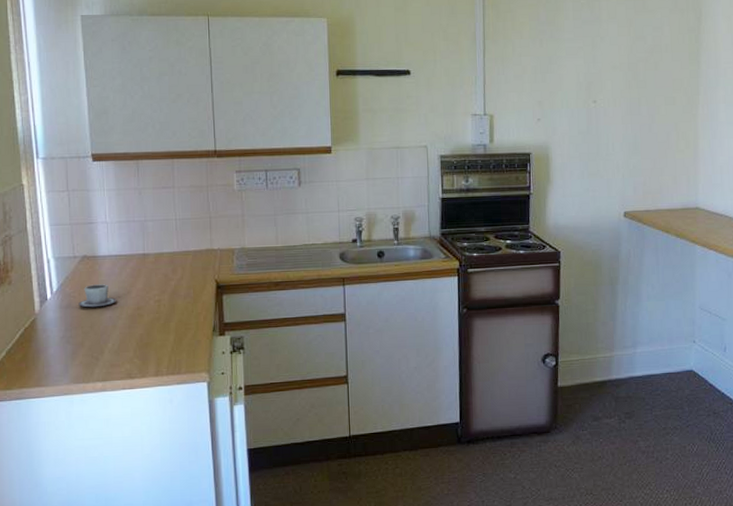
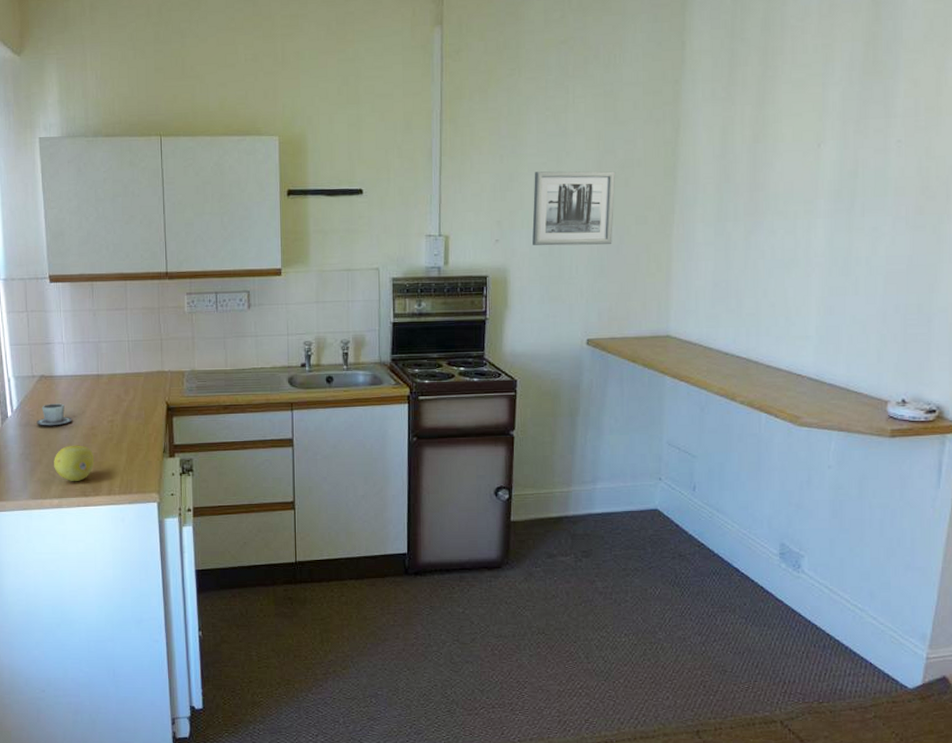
fruit: none [97,326,141,364] -> present [54,445,94,482]
wall art: none [571,55,646,125] -> present [532,171,616,246]

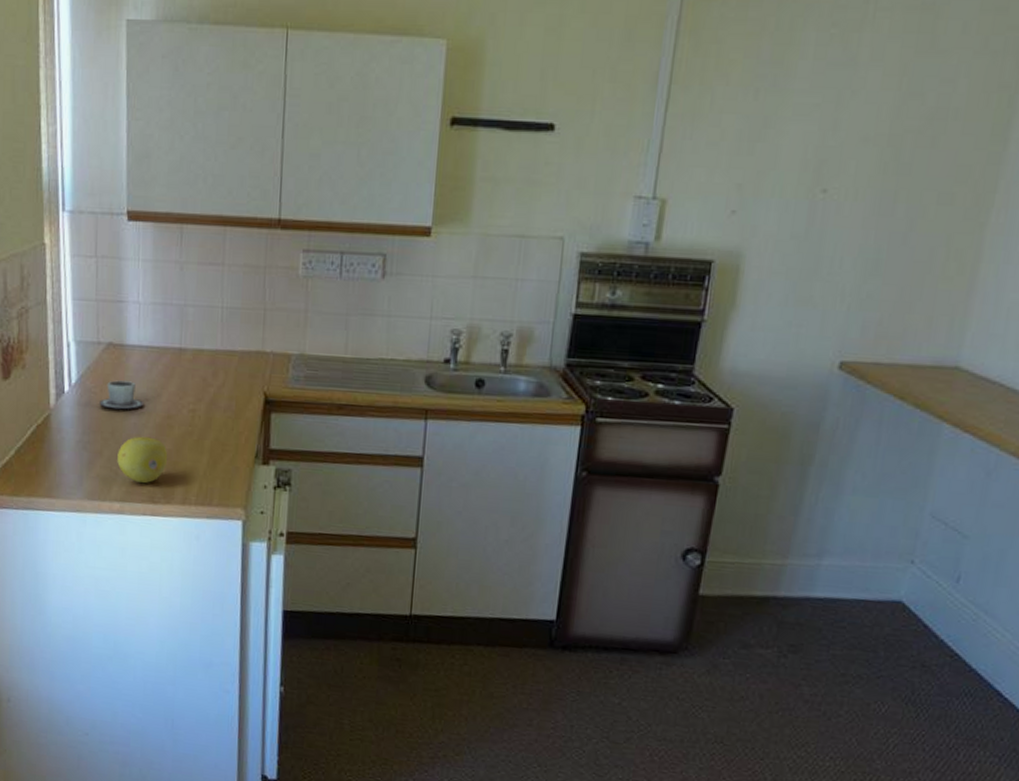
wall art: present [532,171,616,246] -> none [783,117,920,230]

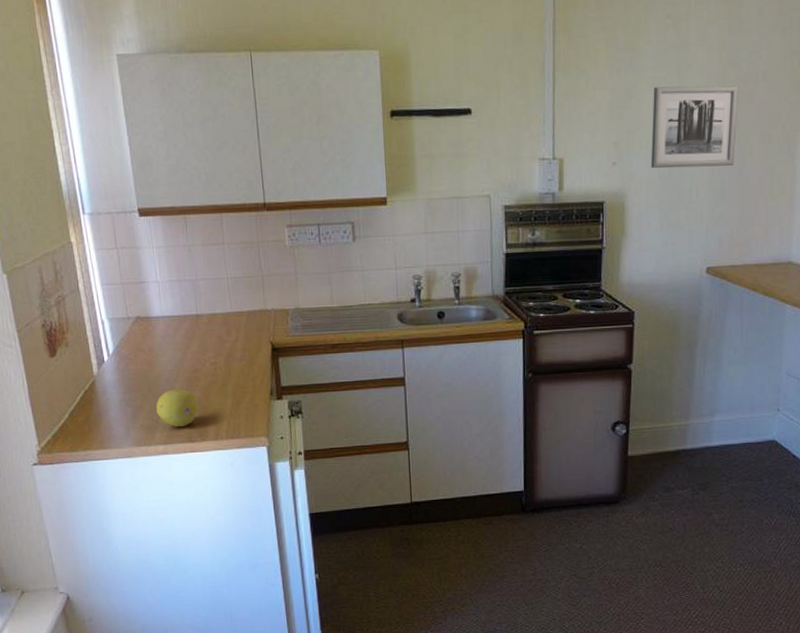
cup: present [99,380,144,410] -> none [135,346,173,370]
wall art: none [783,117,920,230] -> present [651,85,739,169]

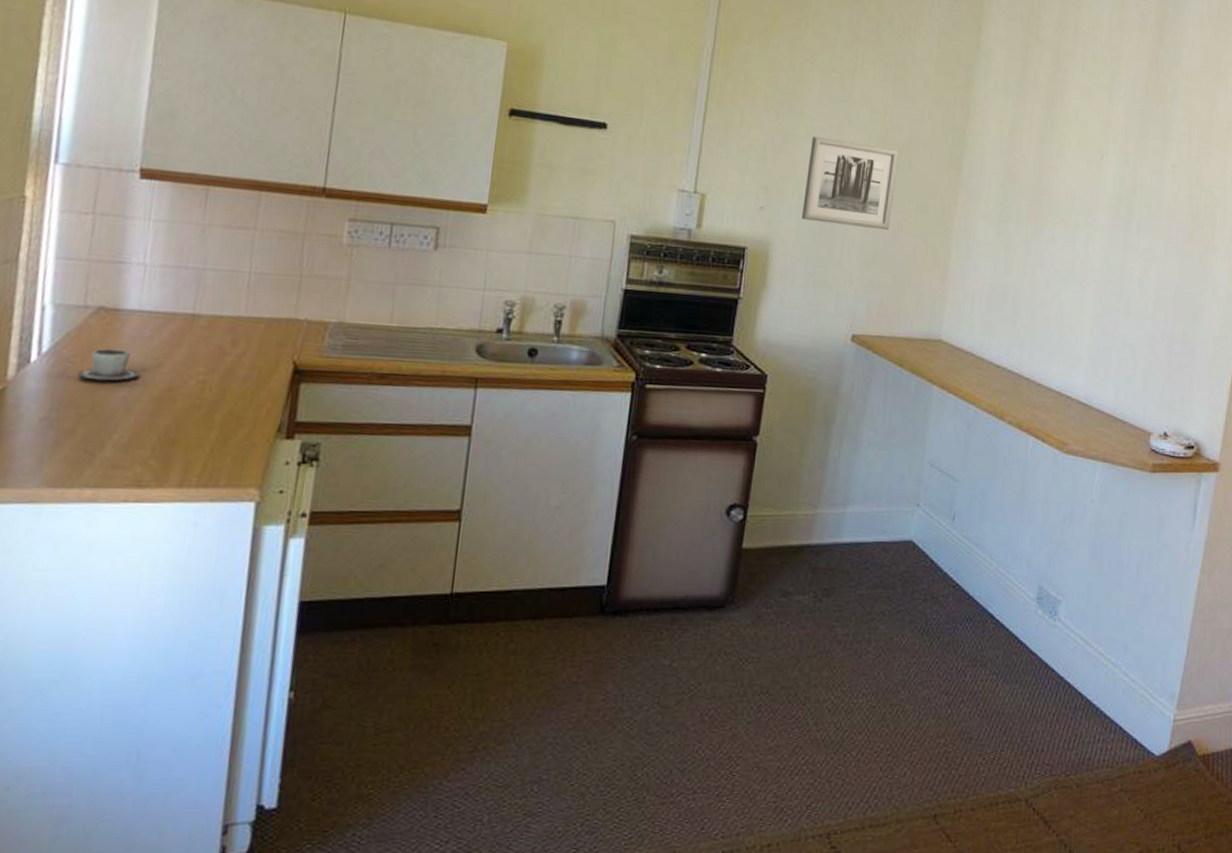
cup: none [135,346,173,370] -> present [78,348,140,382]
fruit: present [156,389,199,428] -> none [95,411,166,466]

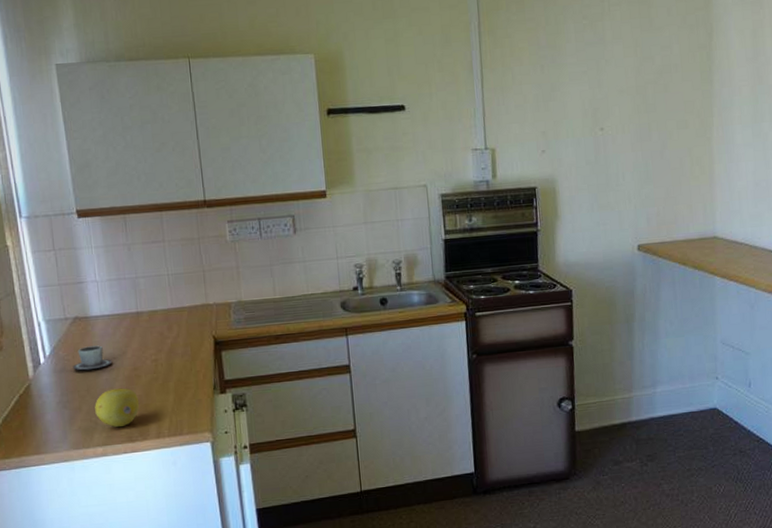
fruit: none [95,411,166,466] -> present [95,388,140,428]
wall art: present [802,137,900,230] -> none [575,77,656,155]

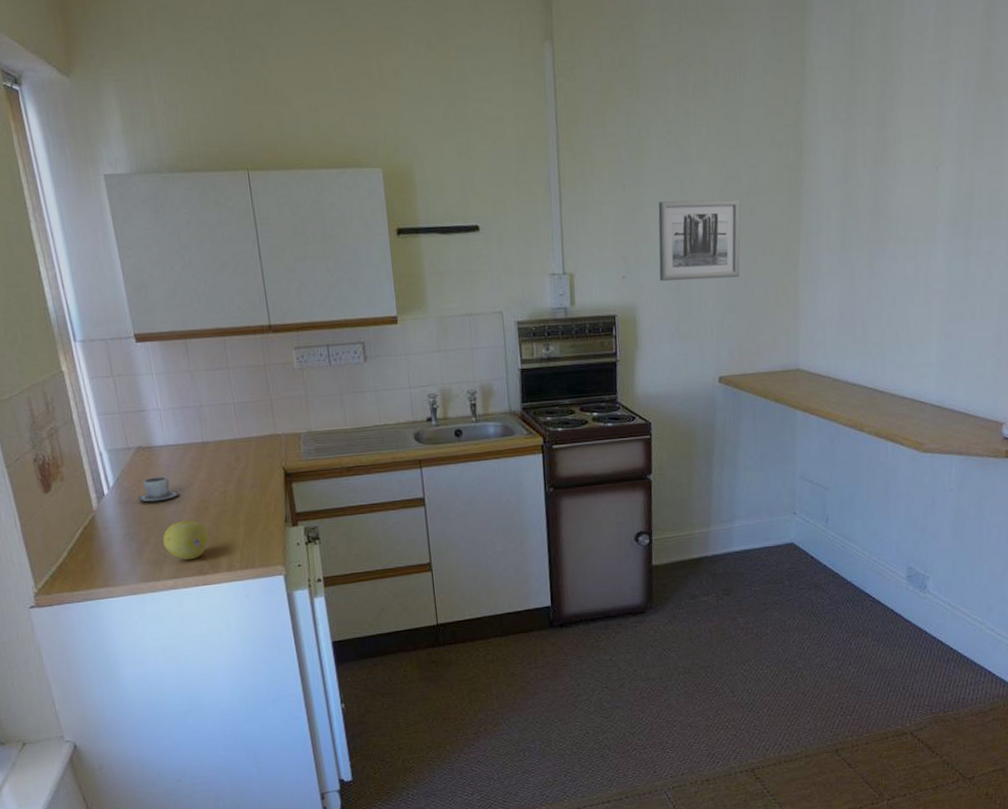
wall art: none [575,77,656,155] -> present [658,199,741,281]

